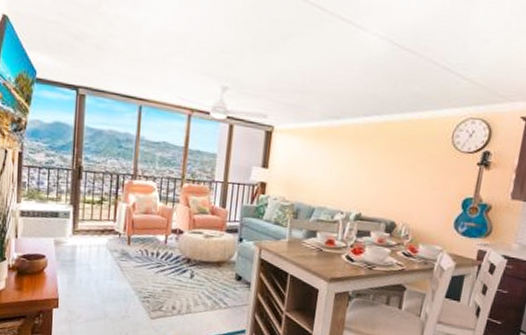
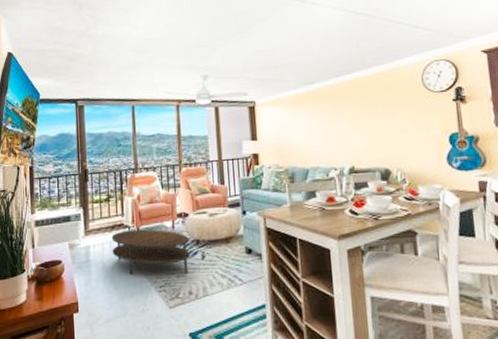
coffee table: none [99,237,180,290] -> present [111,229,190,275]

